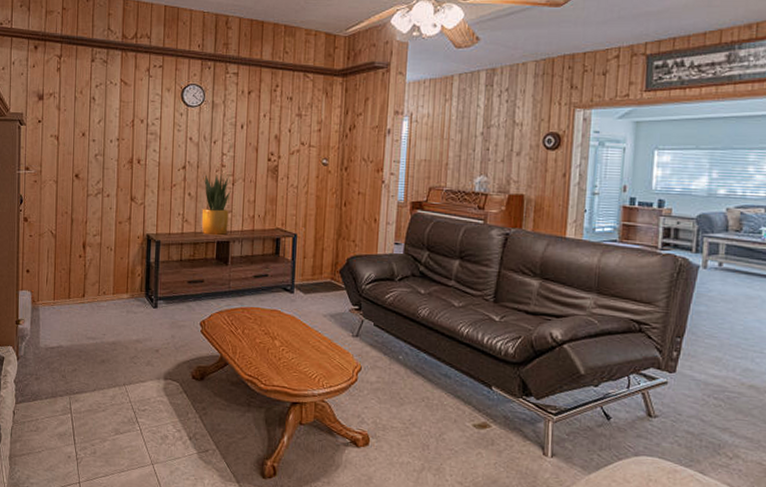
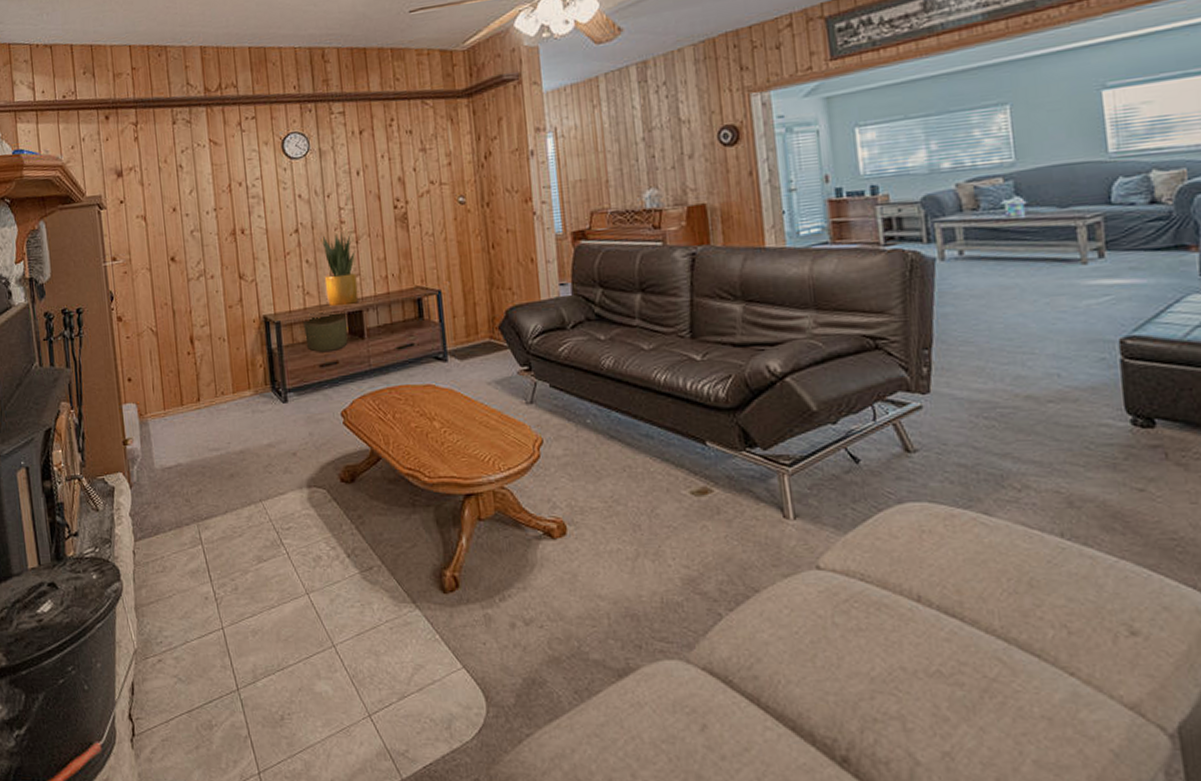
basket: none [178,238,216,272] -> present [302,311,348,353]

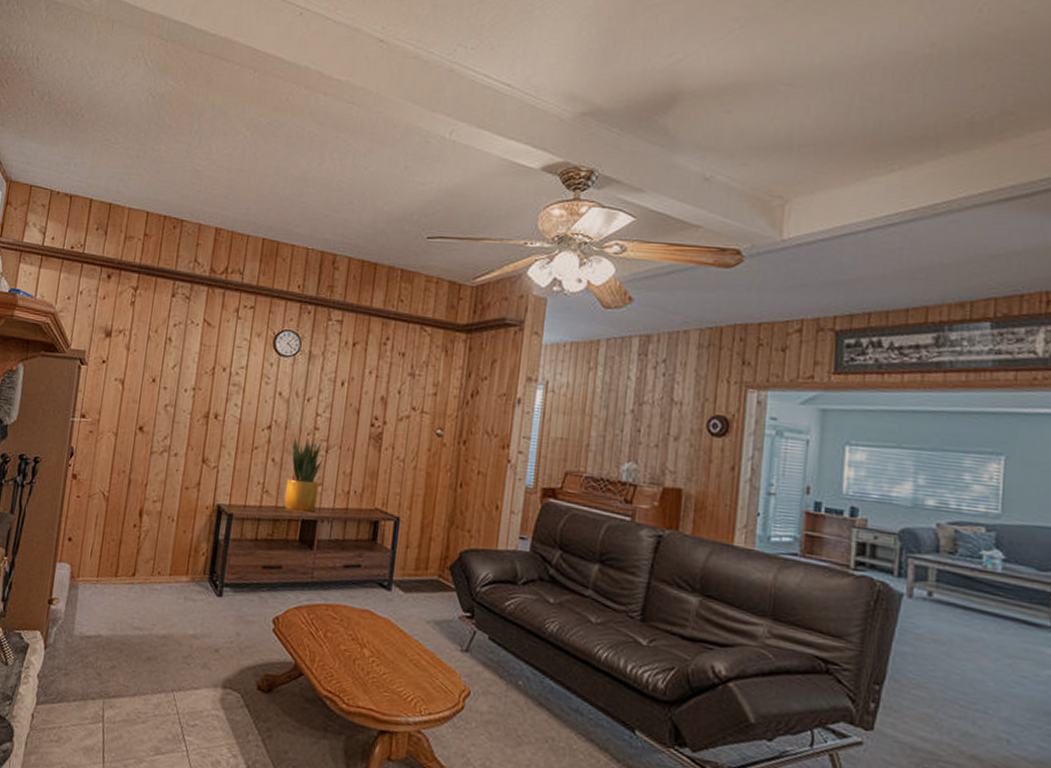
basket: present [302,311,348,353] -> none [254,512,301,556]

